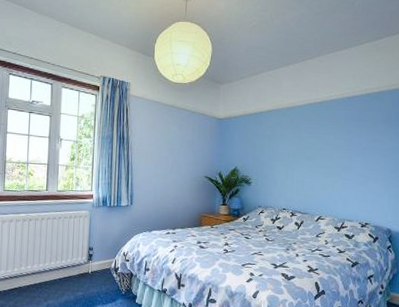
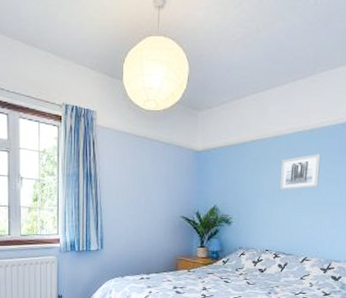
wall art: none [294,122,331,156] -> present [279,153,321,191]

